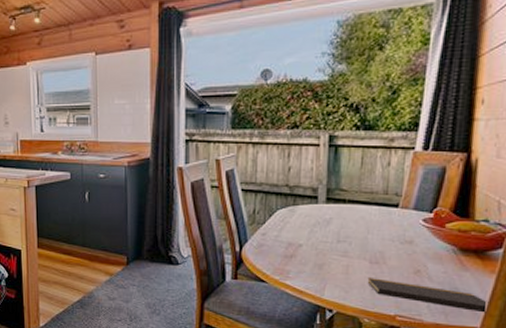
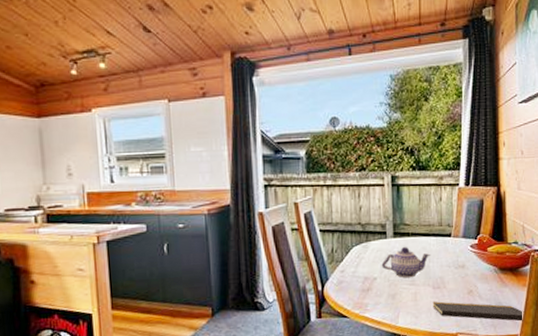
teapot: none [309,213,371,249] -> present [381,246,431,278]

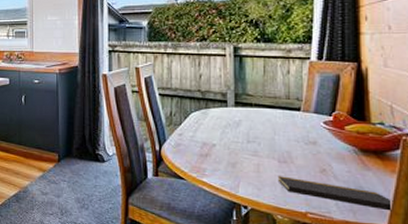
teapot: present [381,246,431,278] -> none [221,116,277,149]

